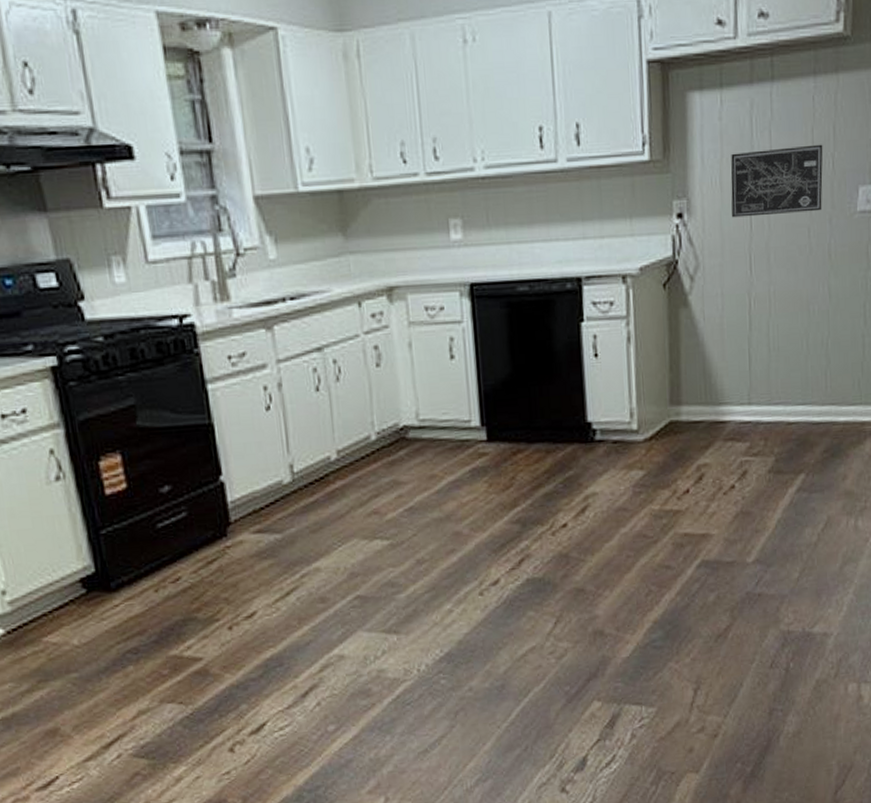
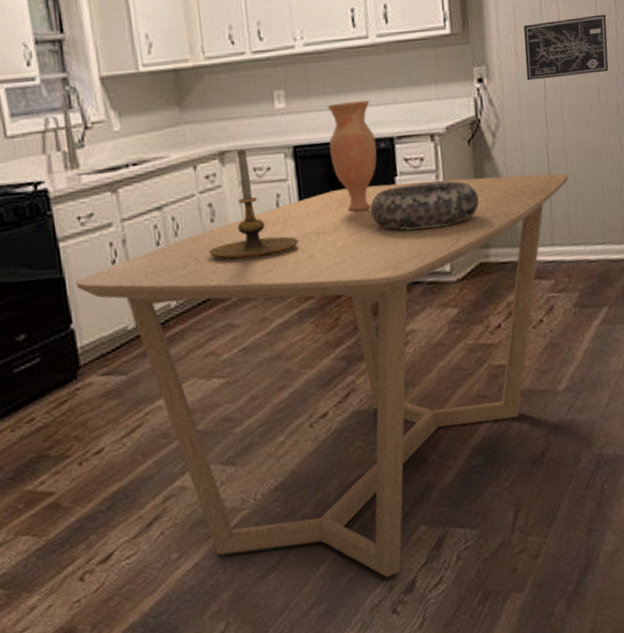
dining table: none [225,324,772,756] -> present [75,173,569,578]
candle holder: none [373,285,473,410] -> present [208,149,299,260]
vase: none [509,234,562,360] -> present [327,100,377,212]
decorative bowl: none [552,329,672,383] -> present [370,181,479,230]

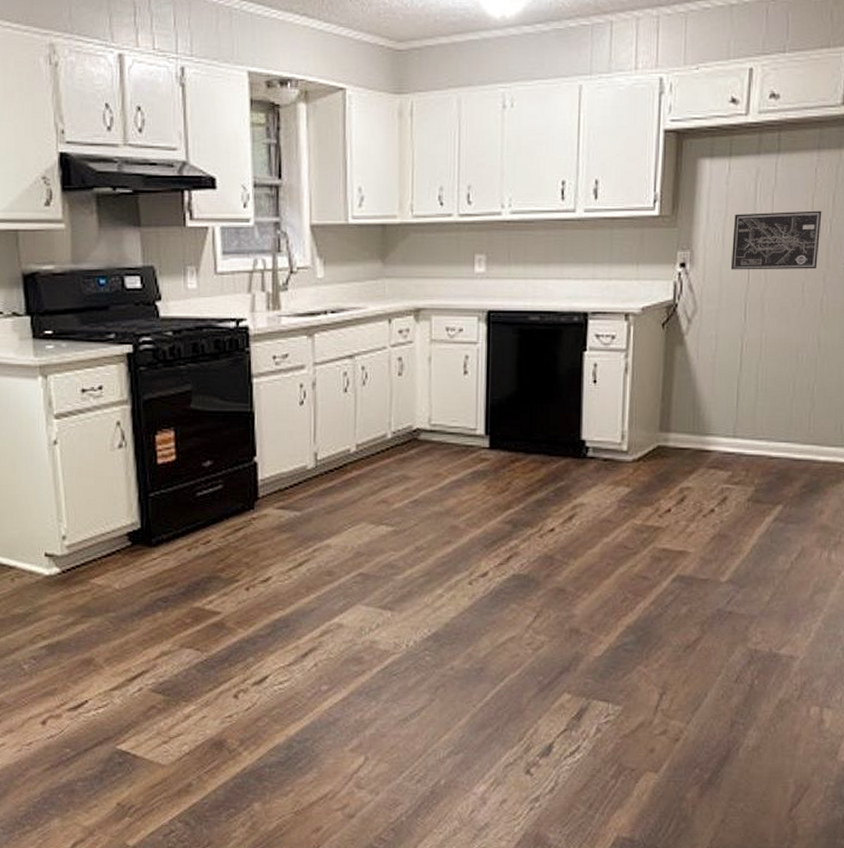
dining table: present [75,173,569,578] -> none [264,357,761,739]
candle holder: present [208,149,299,260] -> none [392,308,481,415]
vase: present [327,100,377,212] -> none [522,273,570,381]
decorative bowl: present [370,181,479,230] -> none [555,360,666,406]

